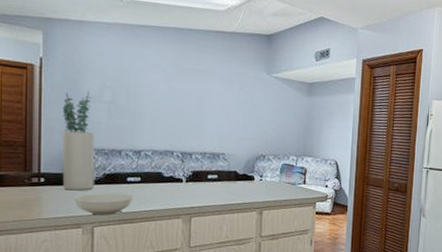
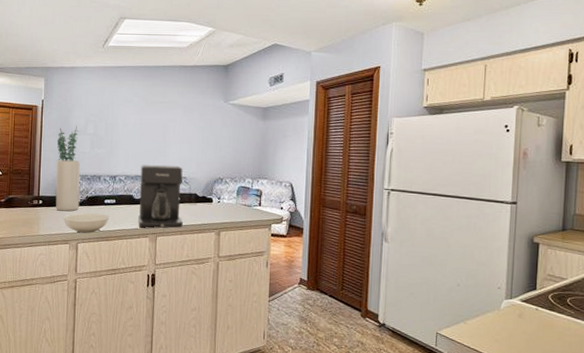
coffee maker: none [169,138,221,210] -> present [138,164,183,229]

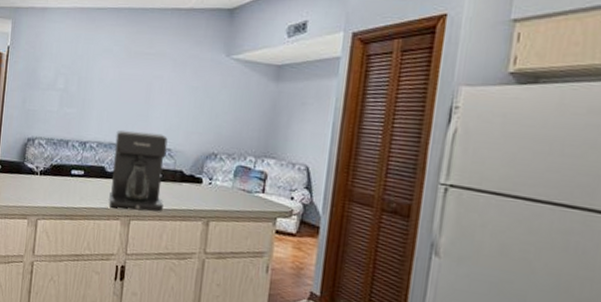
vase: present [55,126,81,212] -> none [15,79,47,181]
bowl: present [63,213,109,234] -> none [23,184,76,209]

